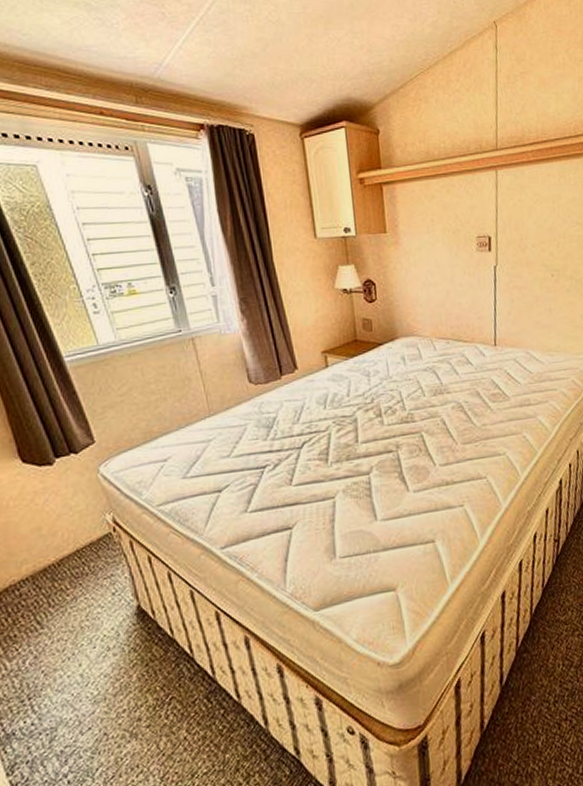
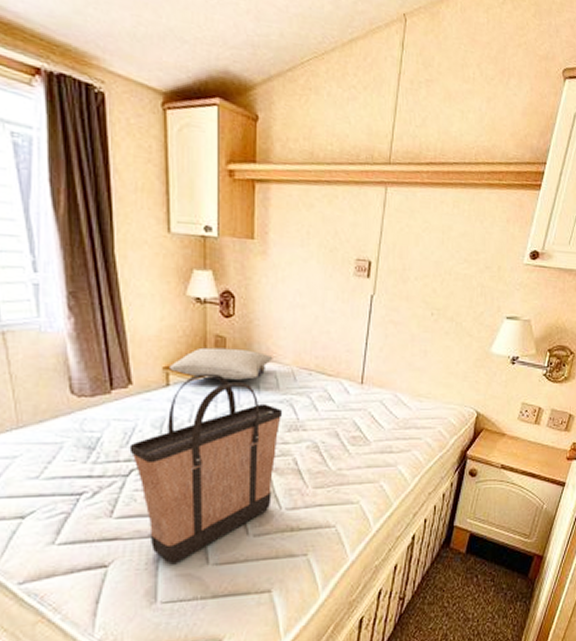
shopping bag: none [300,352,428,523] -> present [129,373,283,565]
pillow: none [327,327,414,356] -> present [170,347,273,380]

